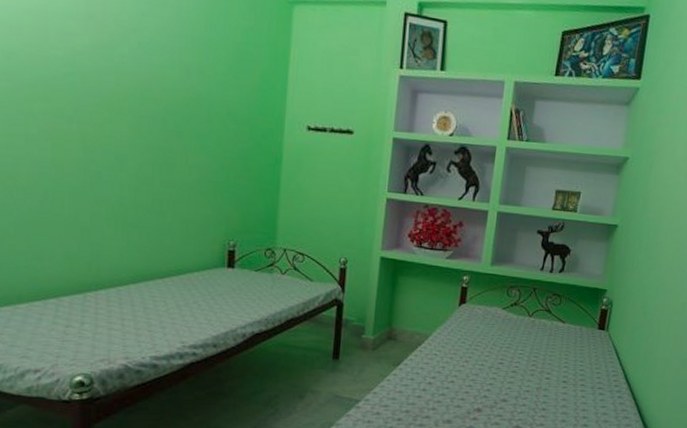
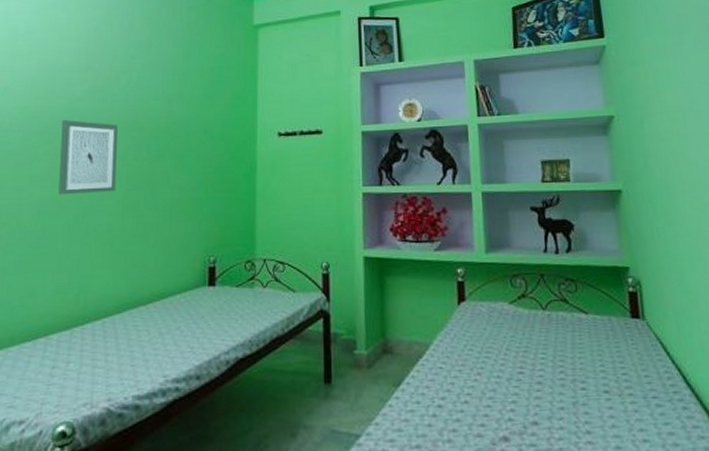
wall art: none [60,74,128,164] -> present [58,119,118,195]

